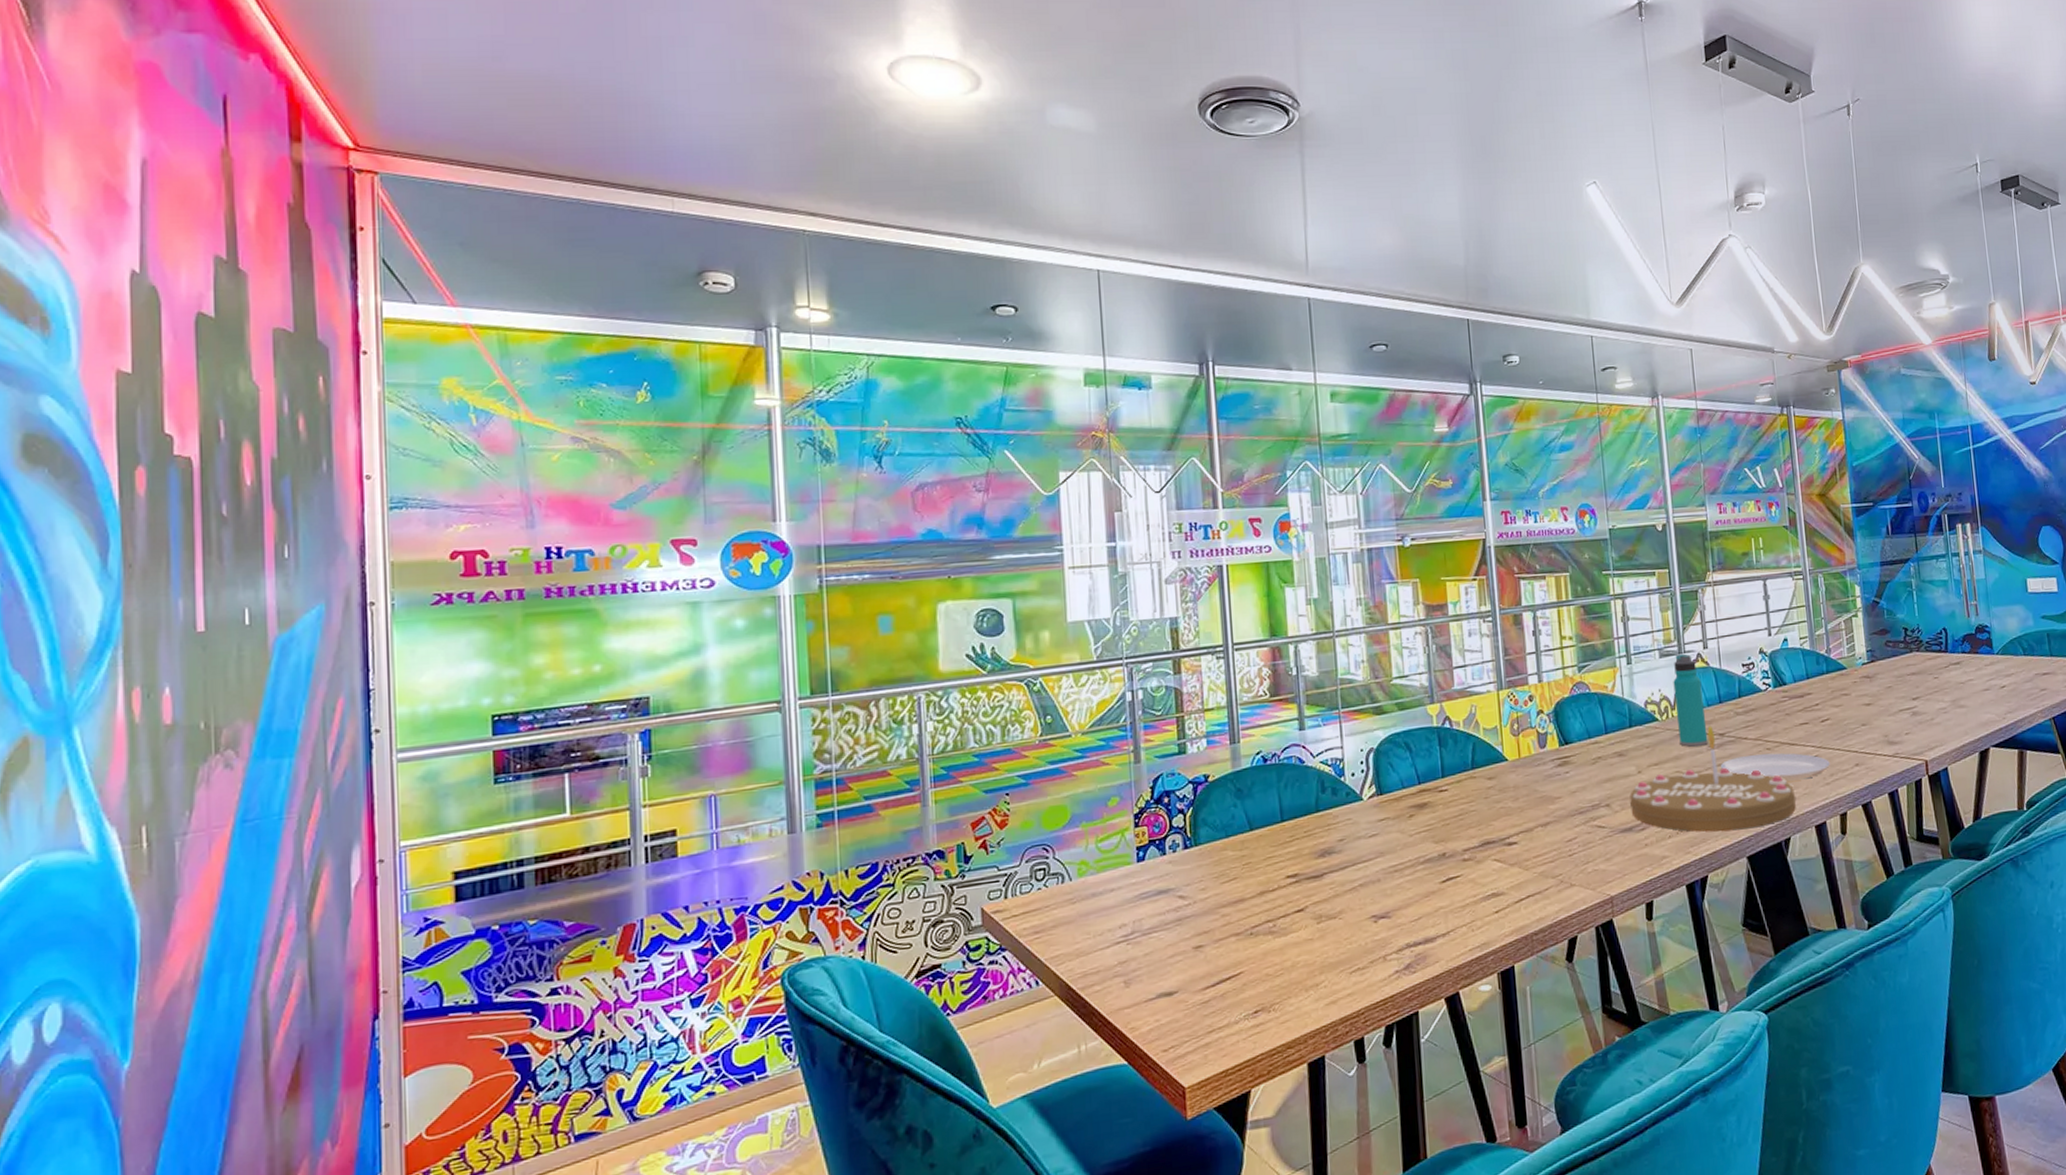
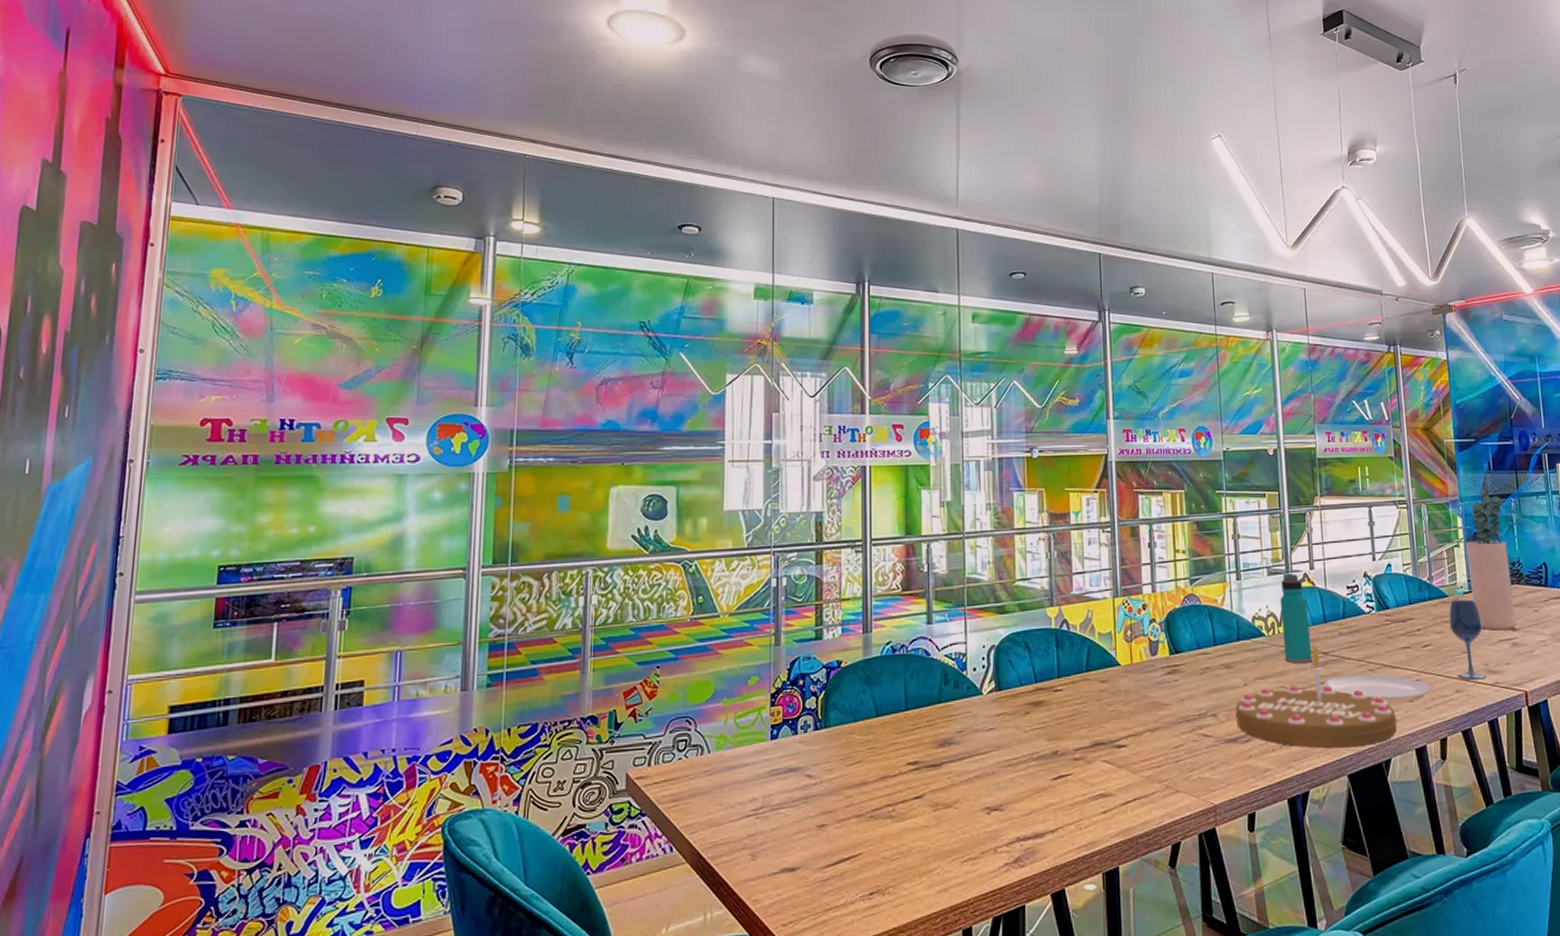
wineglass: none [1847,670,1886,753] -> present [1448,599,1486,680]
vase: none [1864,548,1917,701] -> present [1466,482,1517,631]

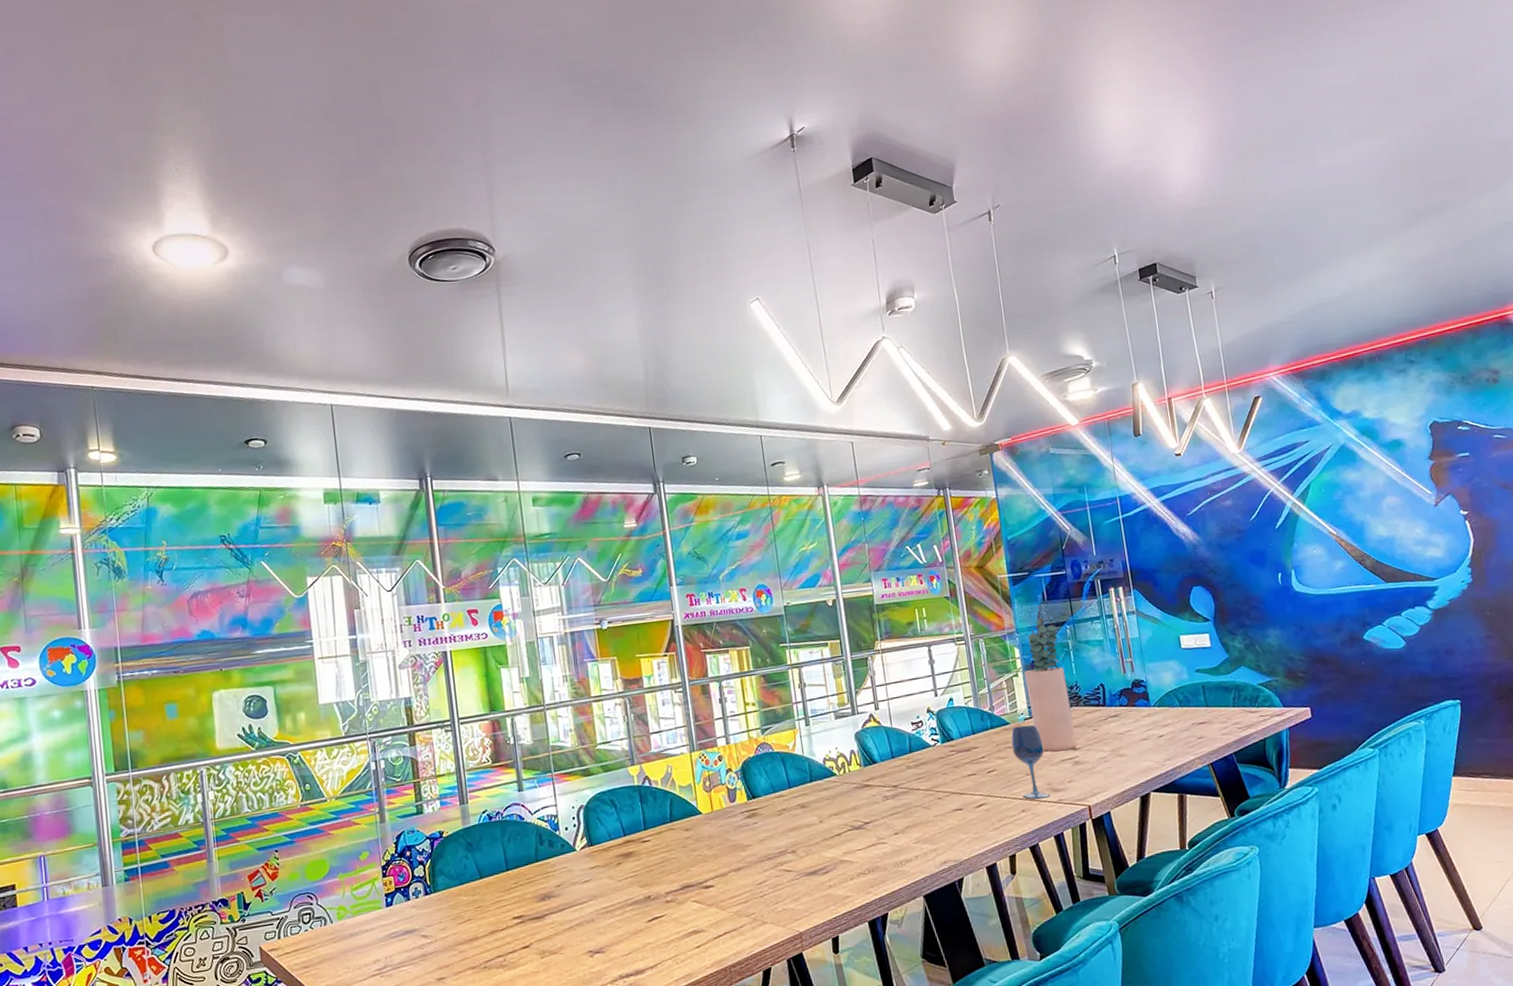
birthday cake: present [1235,643,1397,748] -> none [813,778,968,874]
water bottle: present [1280,573,1313,664] -> none [848,714,883,799]
plate: present [1323,674,1431,703] -> none [895,801,998,827]

